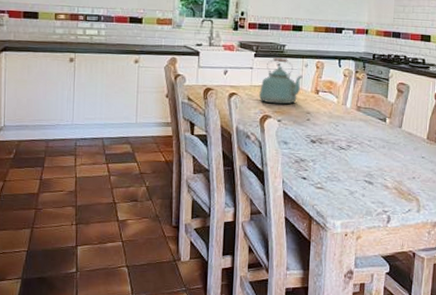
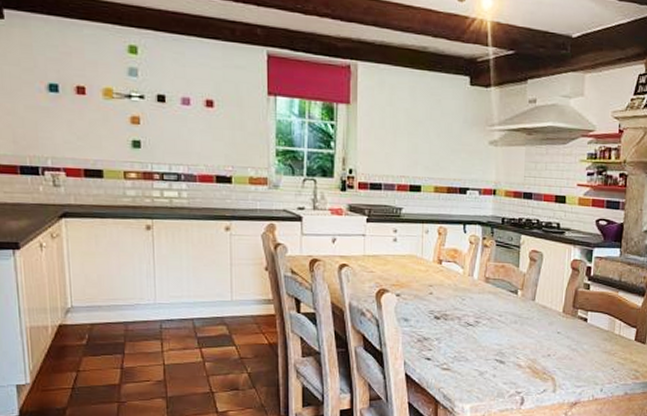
kettle: present [258,57,303,105] -> none [373,222,423,277]

